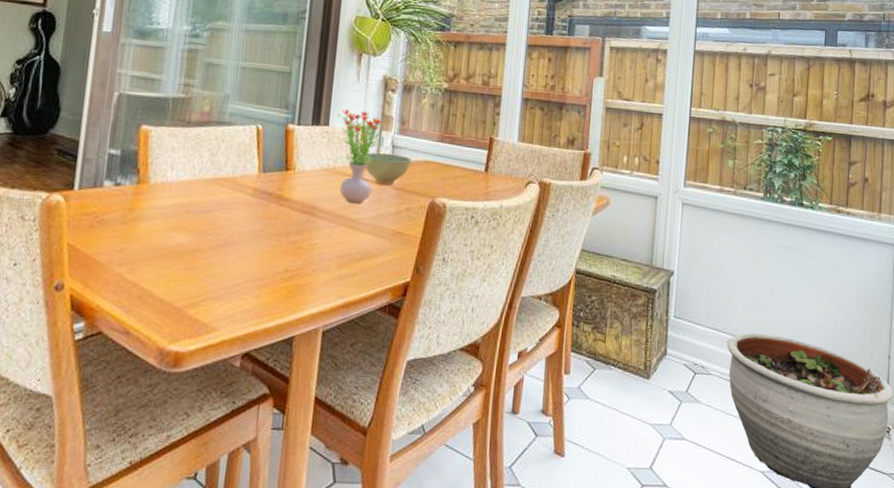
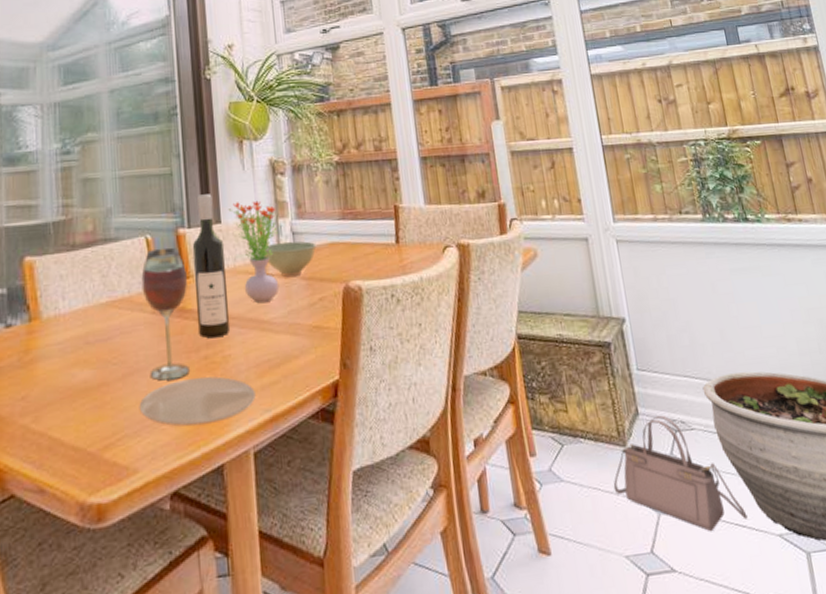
plate: none [226,258,333,301] -> present [139,376,256,427]
wineglass: none [242,138,289,257] -> present [141,247,190,381]
bottle: none [290,96,329,227] -> present [192,194,231,339]
handbag: none [630,358,739,460] -> present [613,415,748,532]

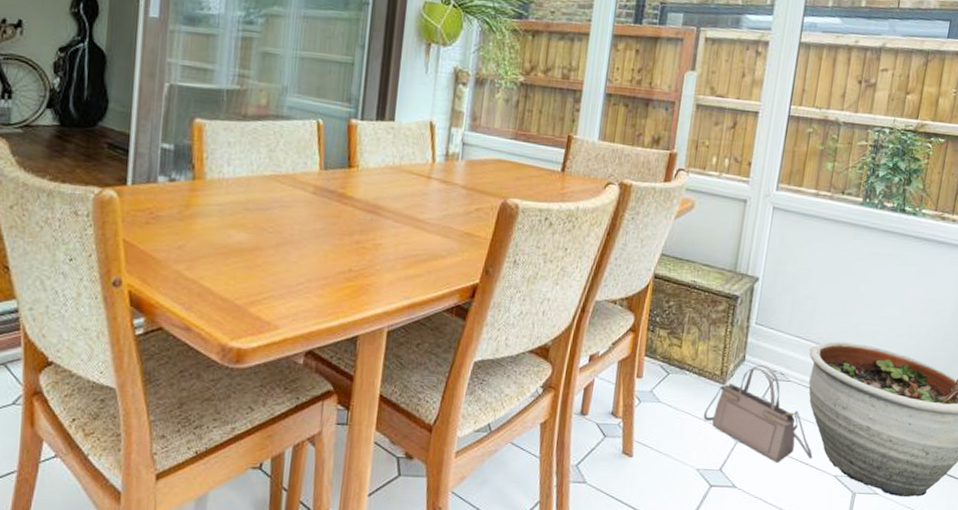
plate: present [139,376,256,427] -> none [287,257,399,301]
wineglass: present [141,247,190,381] -> none [303,133,352,256]
bottle: present [192,194,231,339] -> none [354,89,394,227]
flower arrangement: present [228,200,280,303] -> none [403,103,453,203]
bowl: present [265,241,317,277] -> none [431,150,484,184]

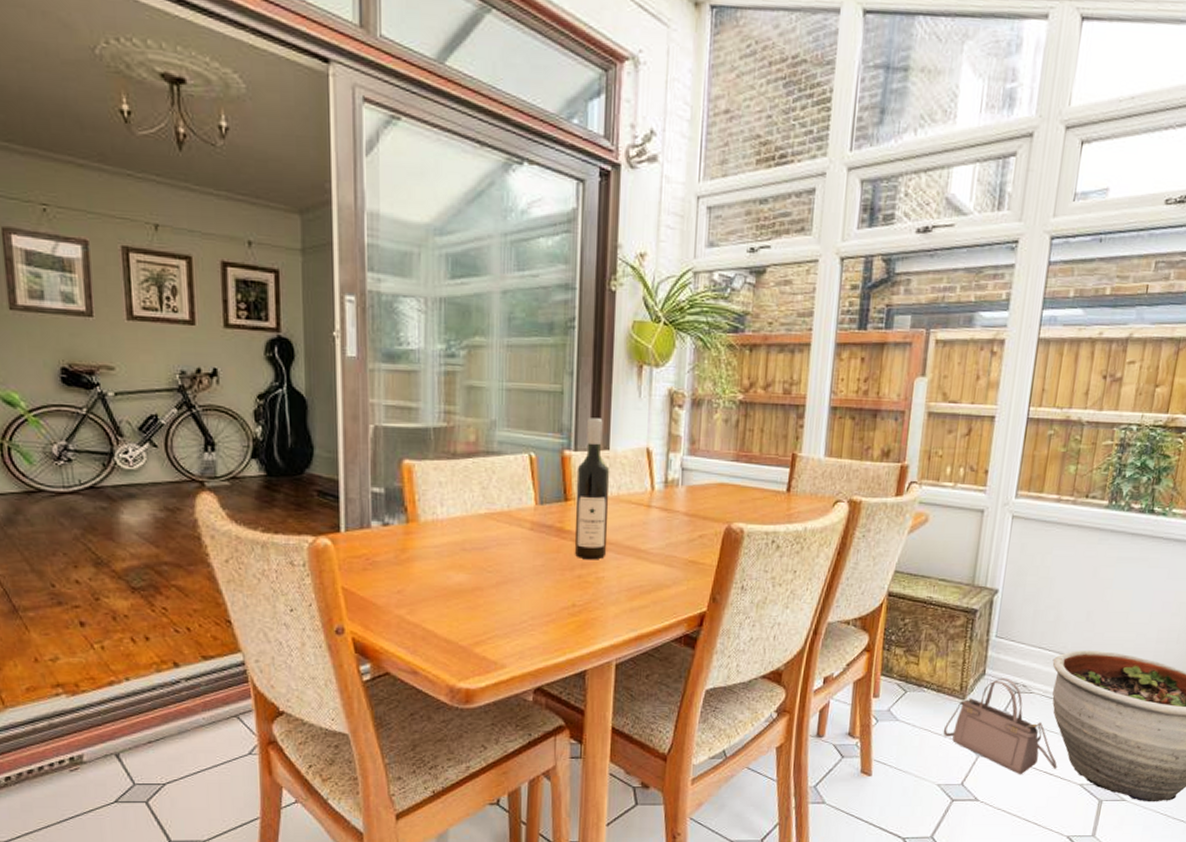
bottle: none [354,89,394,227] -> present [574,418,610,560]

